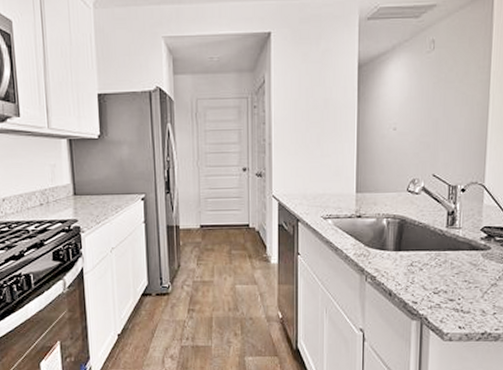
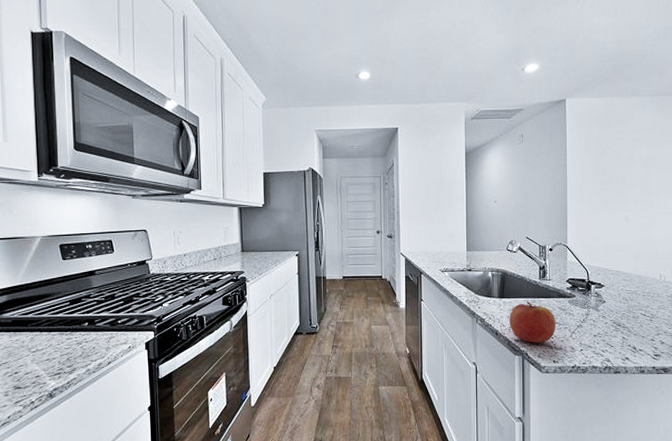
fruit: none [406,255,464,306] -> present [509,302,556,343]

